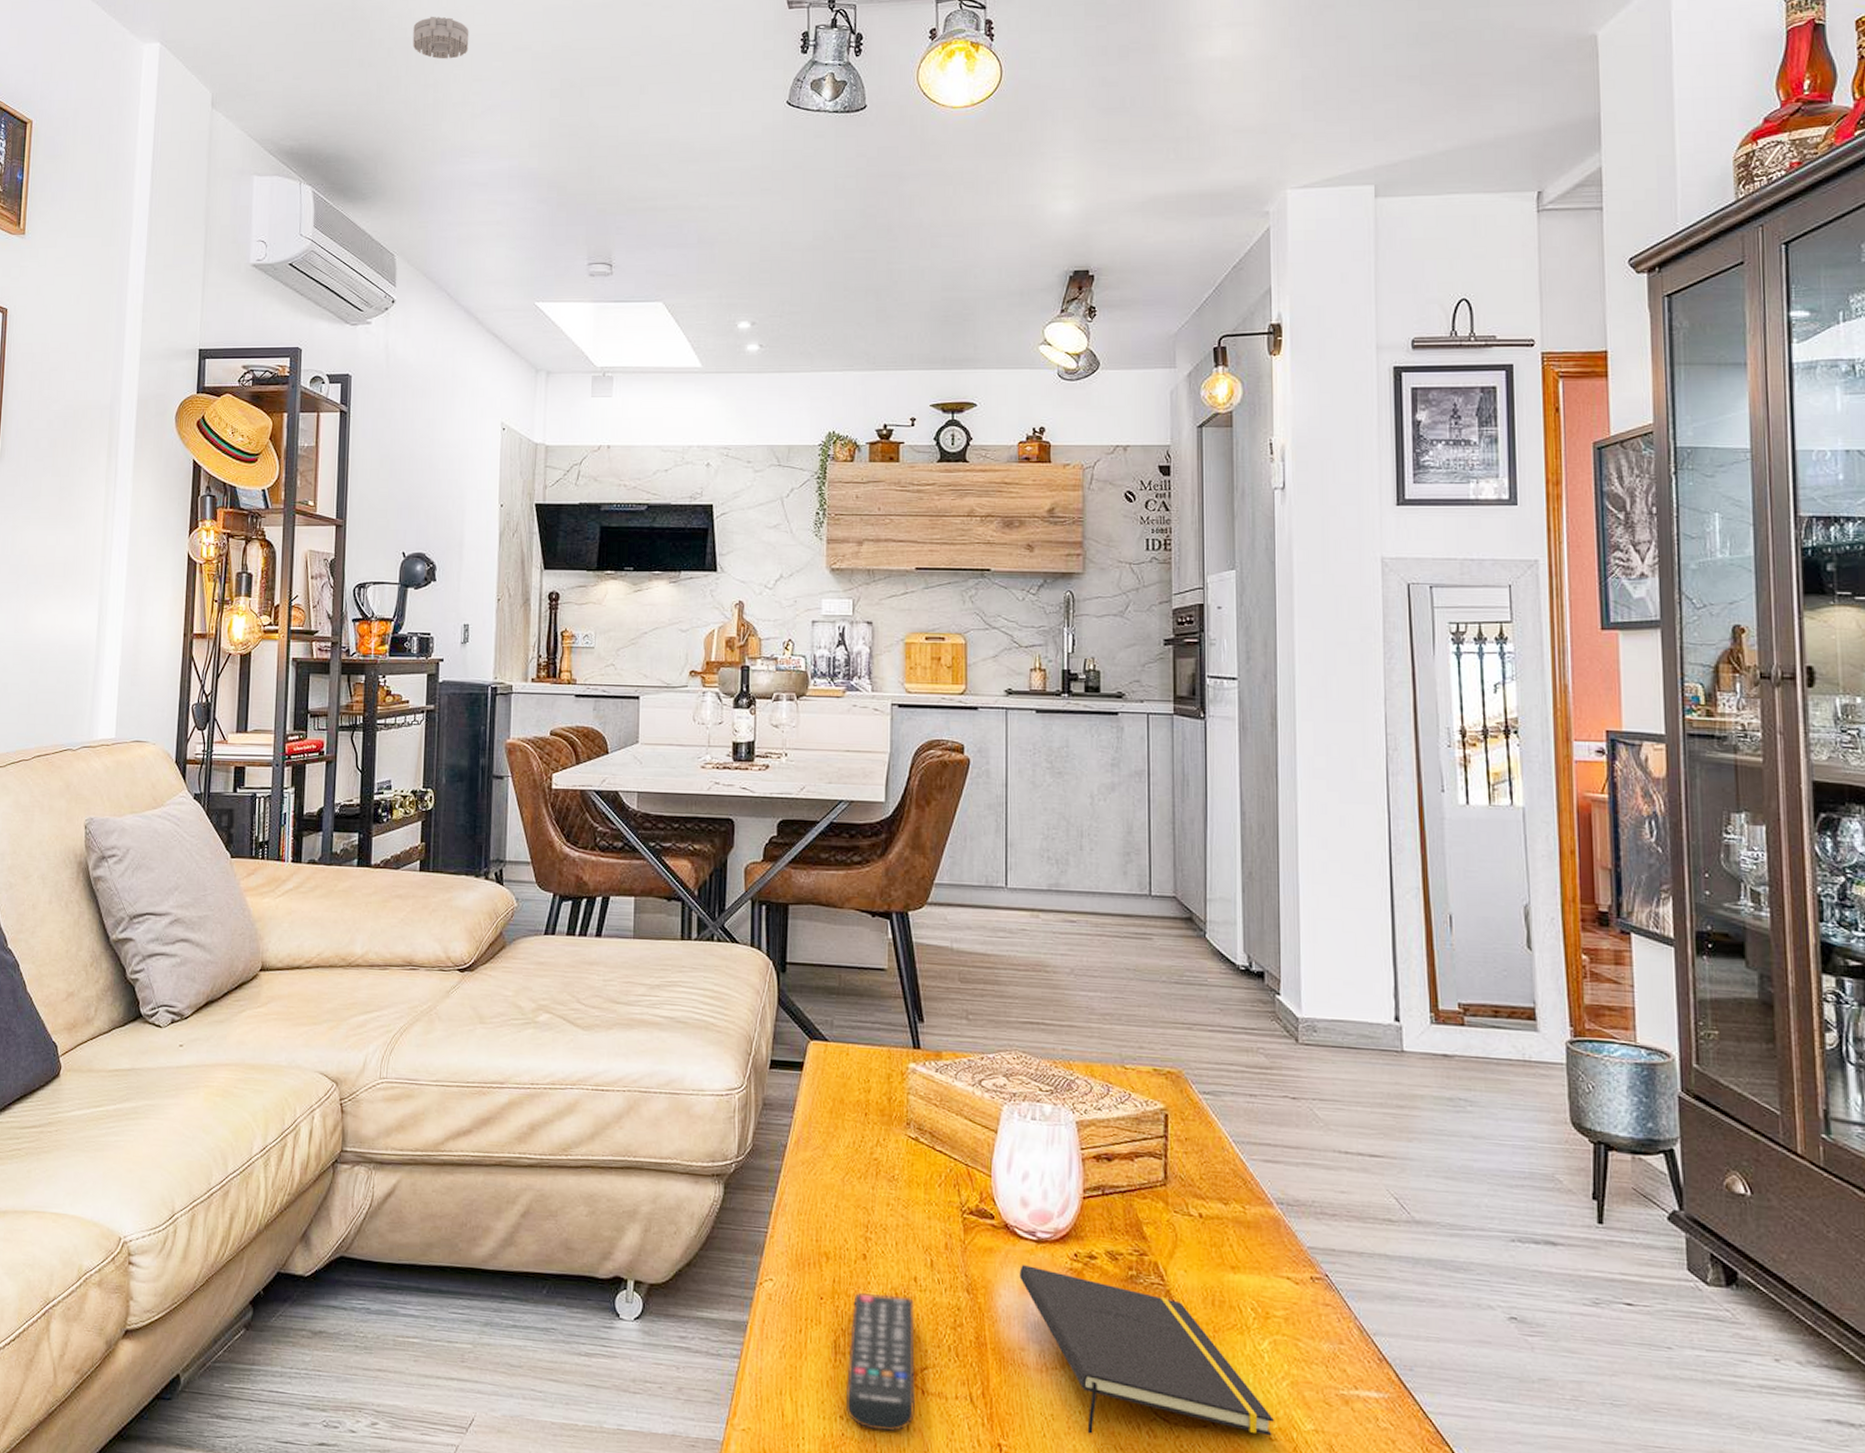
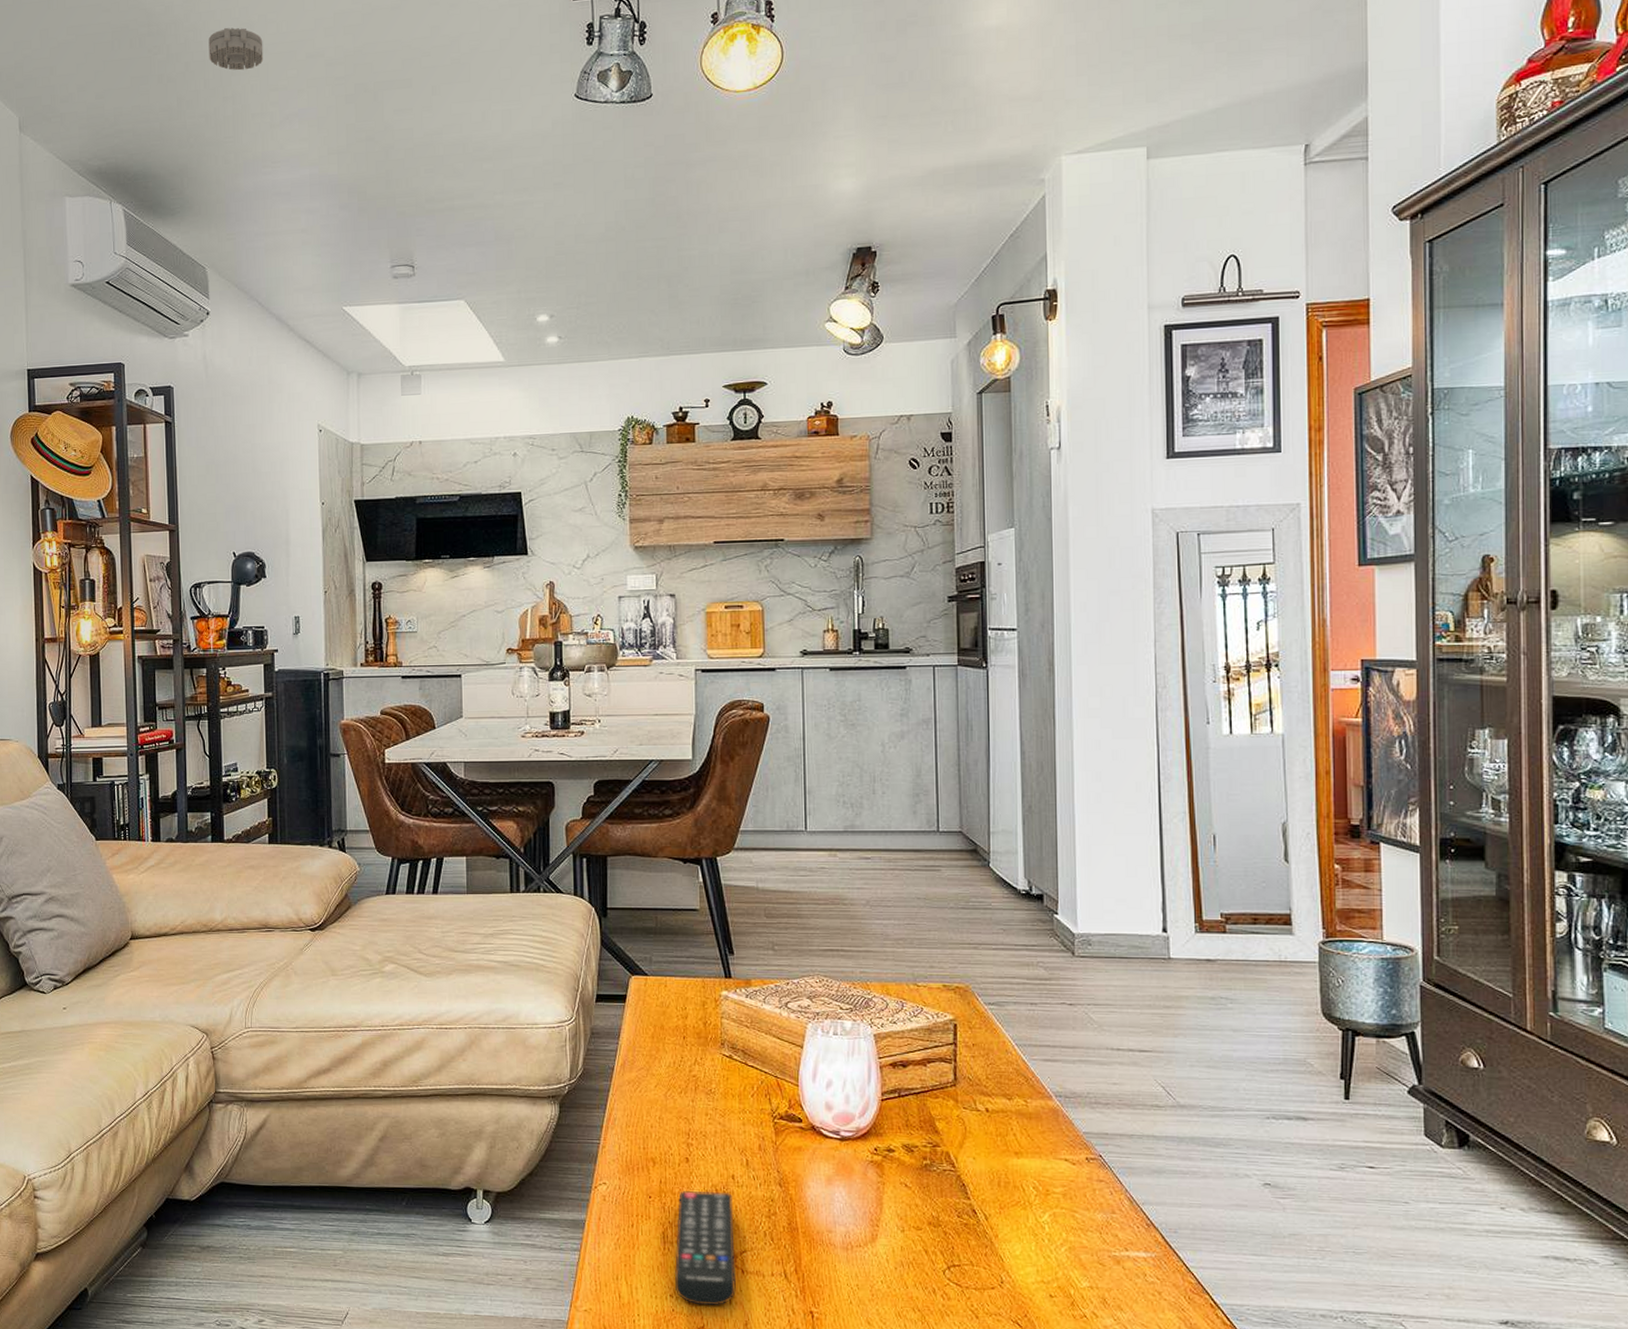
notepad: present [1019,1265,1274,1436] -> none [826,1160,1054,1300]

